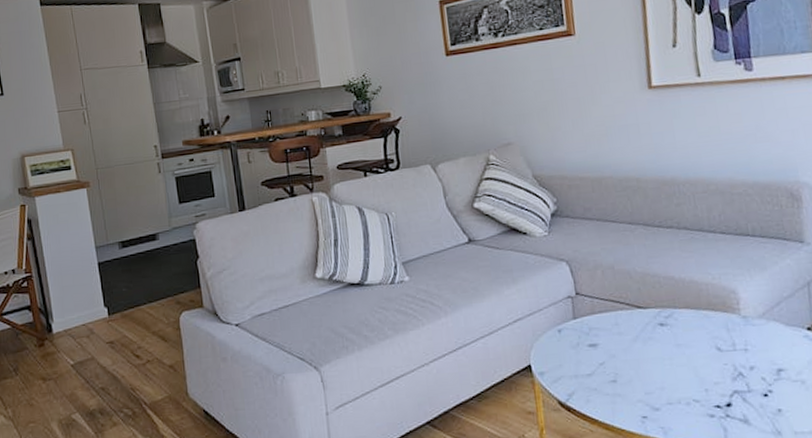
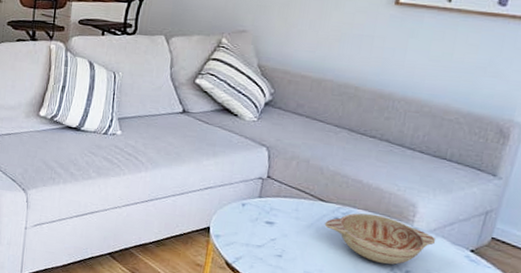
decorative bowl: none [650,310,768,365] -> present [324,212,435,265]

